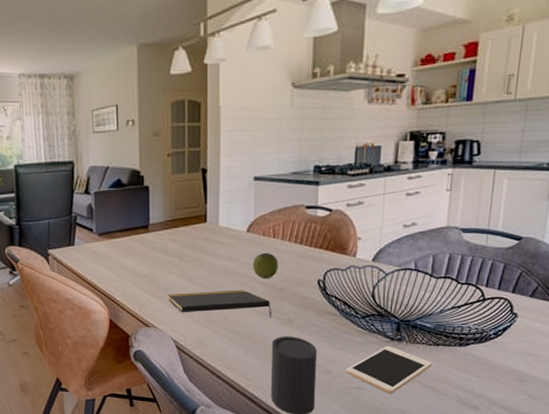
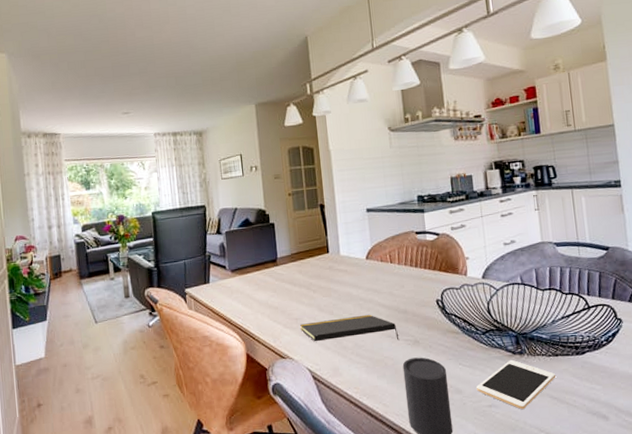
apple: present [252,252,279,278] -> none [374,277,399,302]

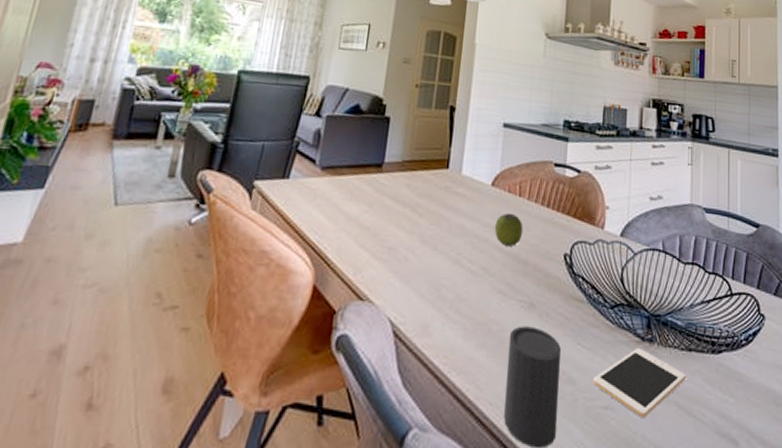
notepad: present [300,314,400,342] -> none [392,256,512,299]
apple: none [374,277,399,302] -> present [494,212,523,247]

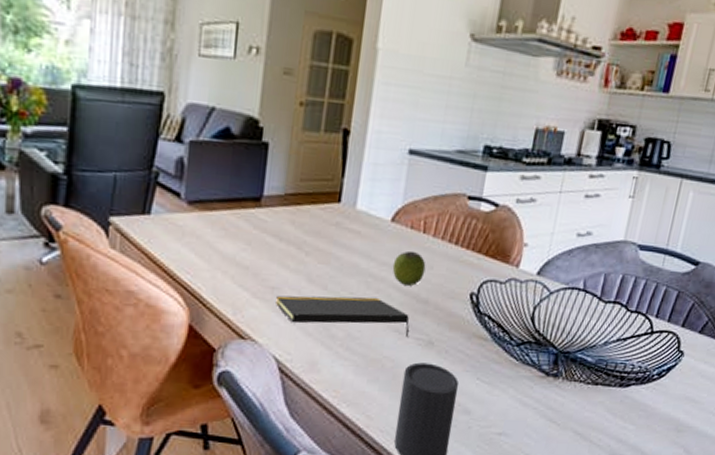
notepad: none [392,256,512,299] -> present [276,295,409,338]
cell phone: present [593,347,687,419] -> none [489,381,589,443]

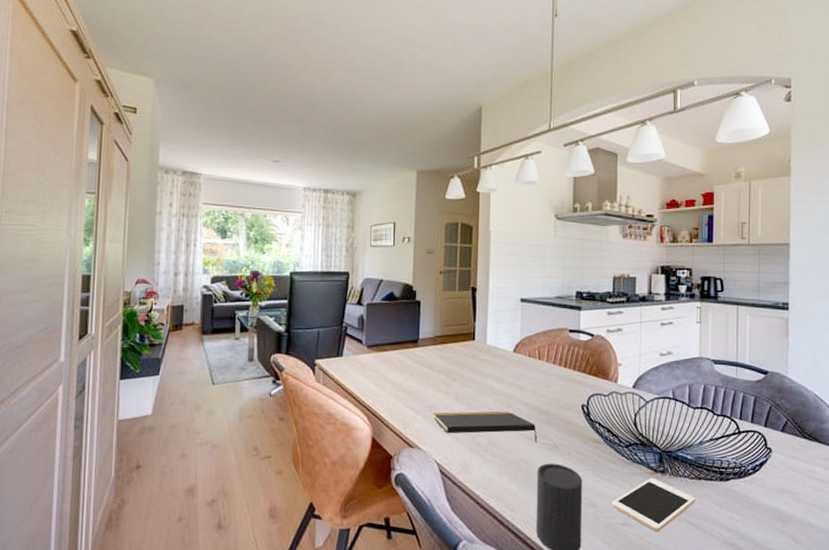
apple: present [392,250,426,286] -> none [518,373,544,401]
cell phone: none [489,381,589,443] -> present [612,477,697,532]

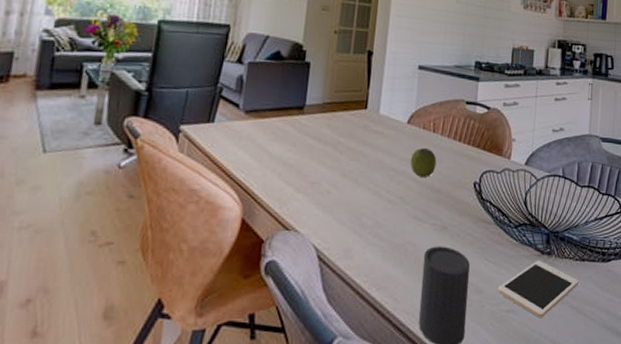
notepad: present [434,411,538,443] -> none [315,188,426,224]
apple: none [518,373,544,401] -> present [410,147,437,177]

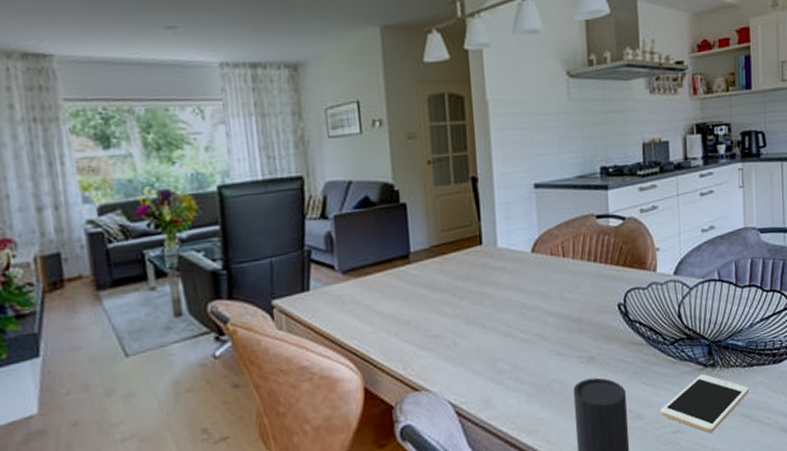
apple: present [410,147,437,177] -> none [541,275,572,309]

